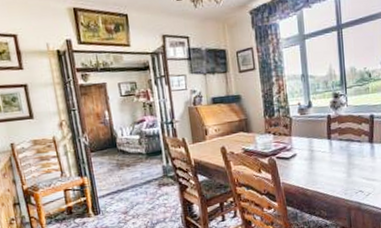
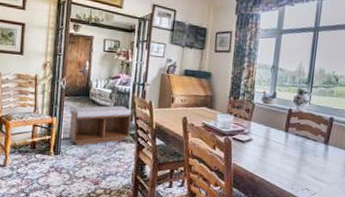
bench: none [100,149,170,201] -> present [69,105,133,146]

